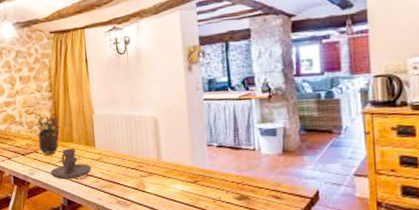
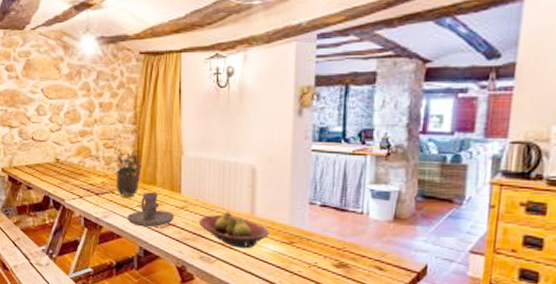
fruit bowl: none [113,159,177,191] -> present [198,212,270,249]

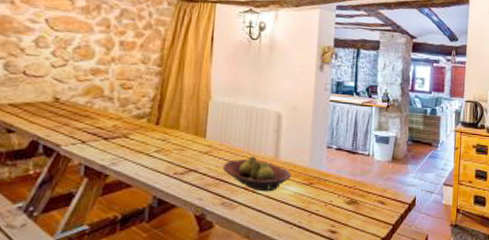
potted plant: present [113,140,142,196] -> none [130,81,165,141]
candle holder: present [127,192,174,228] -> none [141,136,196,174]

